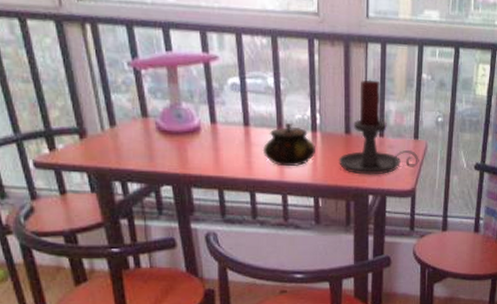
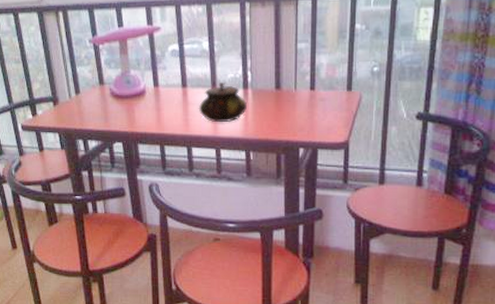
candle holder: present [338,79,419,175] -> none [268,35,353,128]

